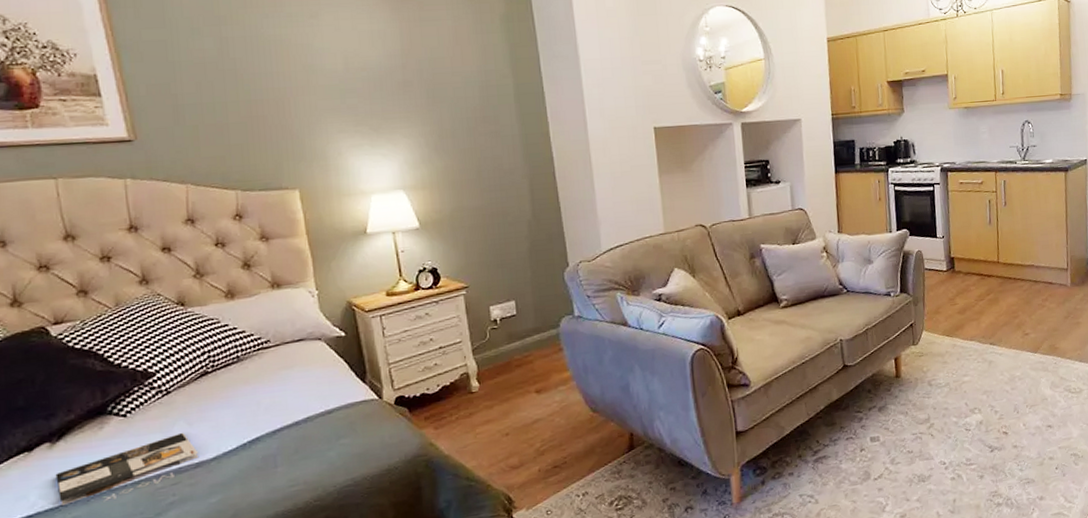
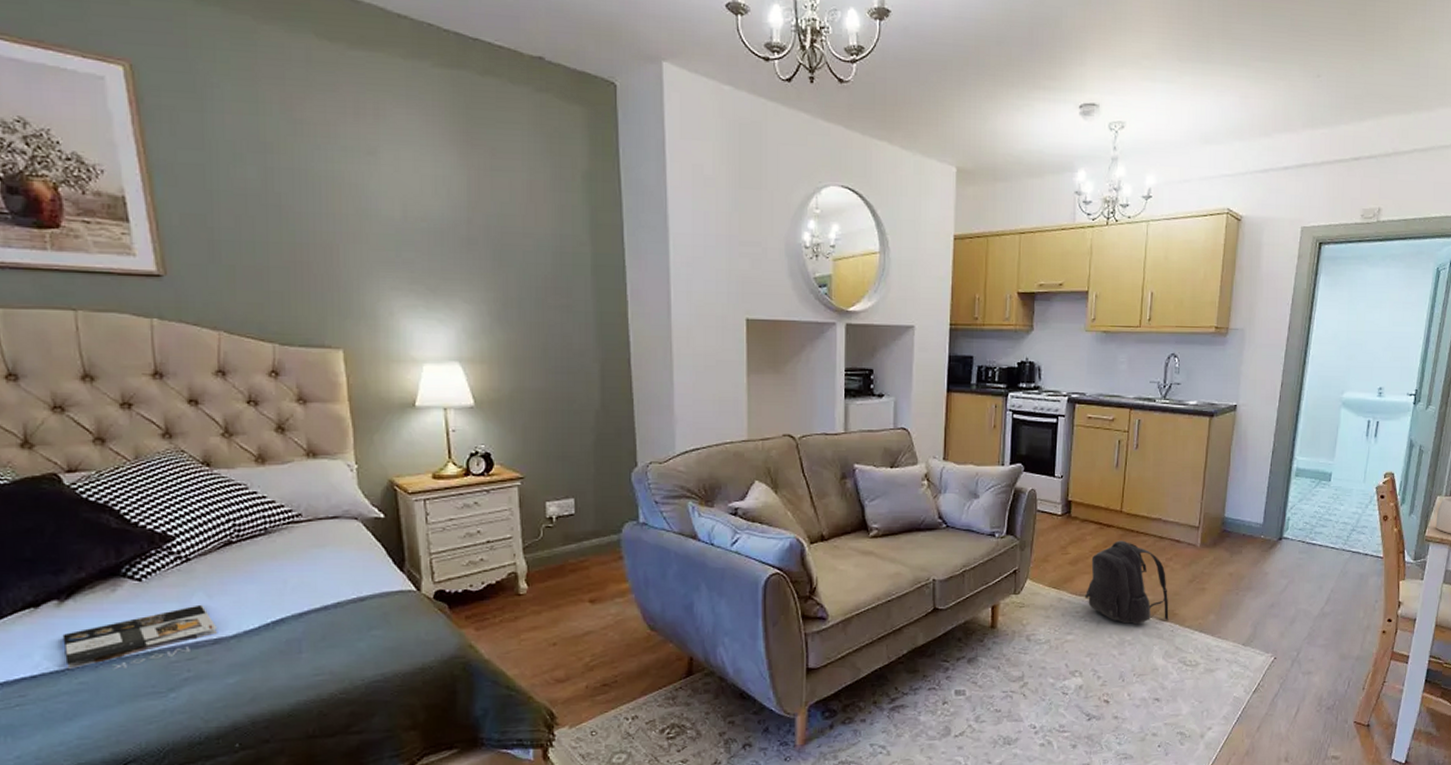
backpack: none [975,287,1051,361] -> present [1084,540,1169,625]

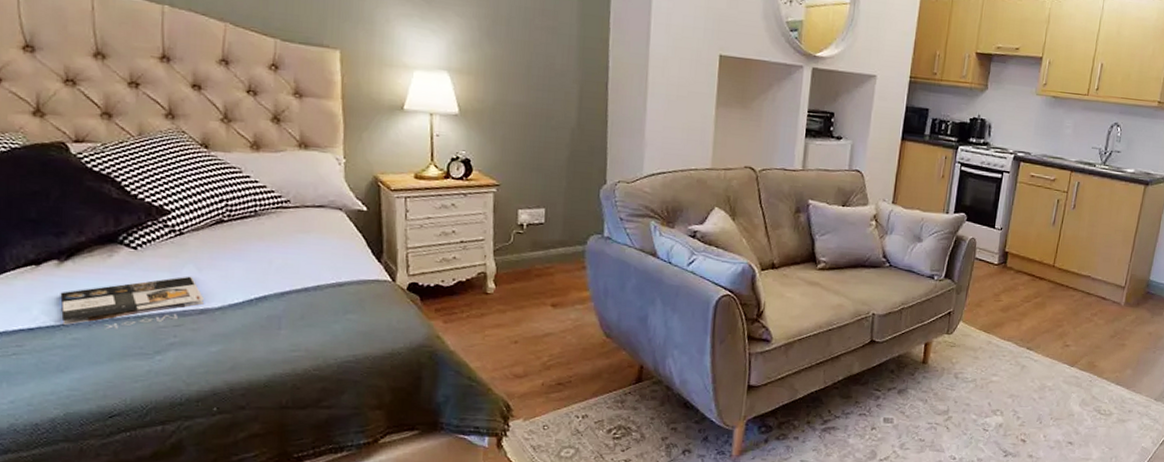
backpack: present [1084,540,1169,625] -> none [1012,293,1090,373]

